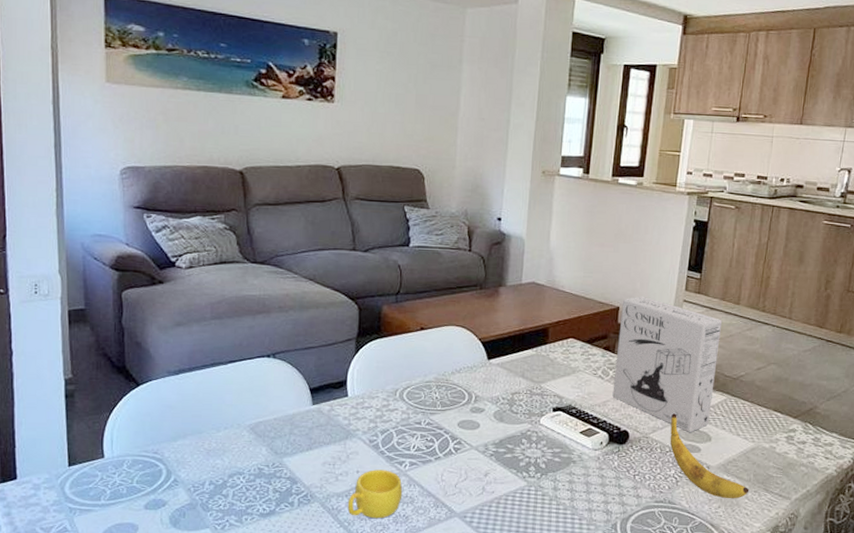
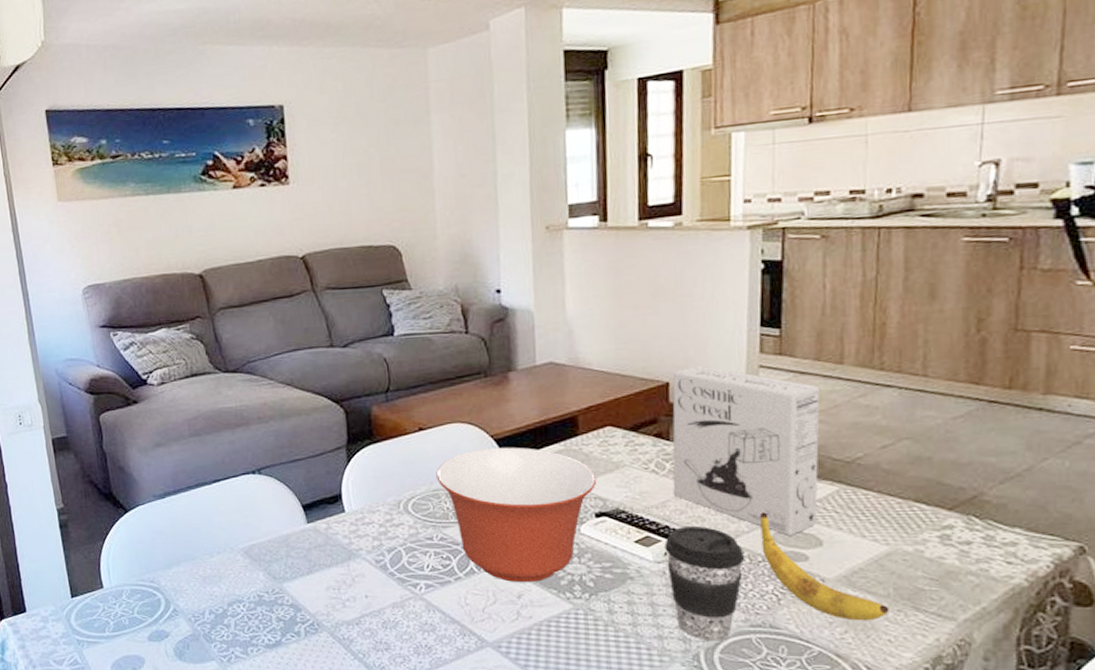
cup: present [347,470,403,519] -> none [359,594,422,650]
mixing bowl: none [430,349,558,463] -> present [436,447,597,582]
coffee cup: none [601,421,658,513] -> present [664,525,745,641]

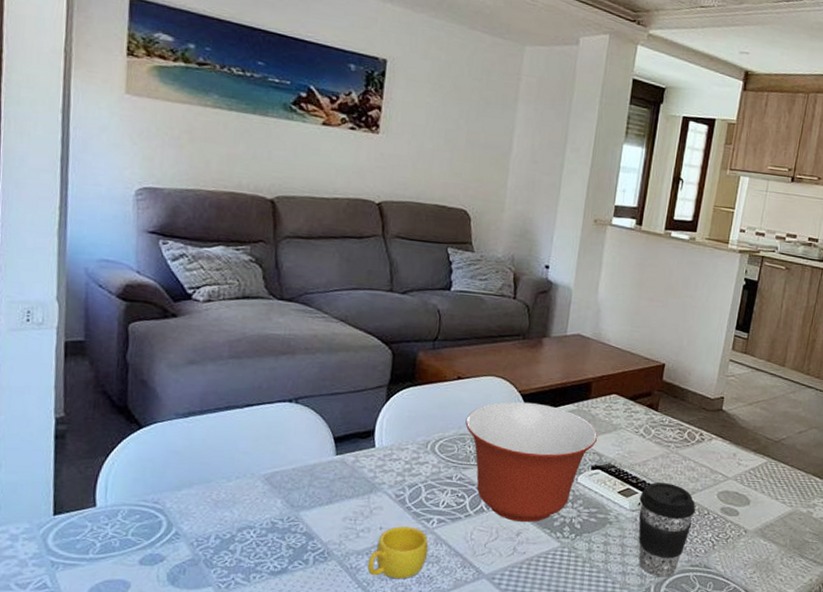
cup: none [359,594,422,650] -> present [367,526,429,579]
cereal box: present [672,365,821,537] -> none [653,353,767,496]
banana: present [760,512,890,621] -> none [708,475,785,565]

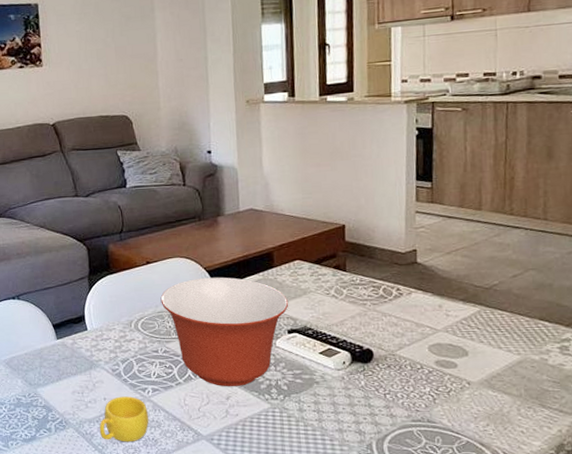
coffee cup: present [638,482,696,577] -> none [343,340,407,433]

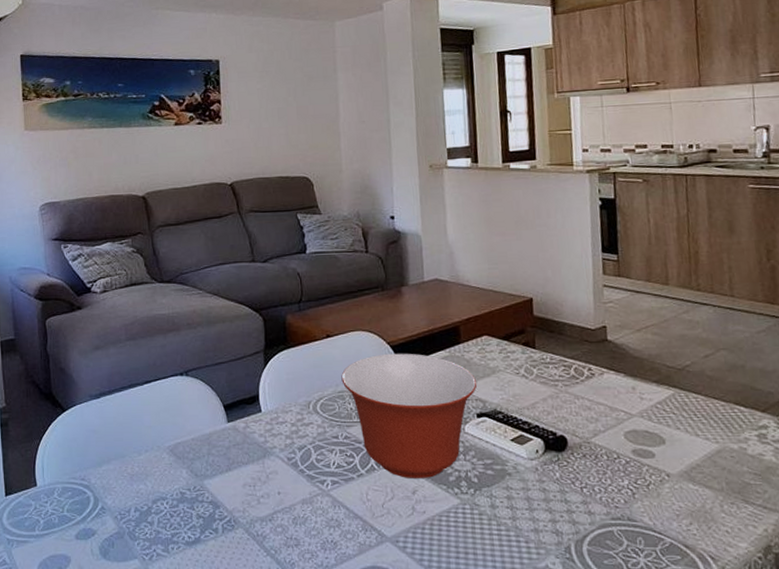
cup: present [99,396,149,442] -> none [272,490,328,546]

